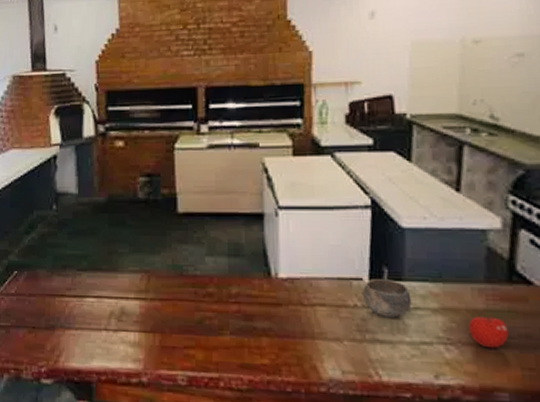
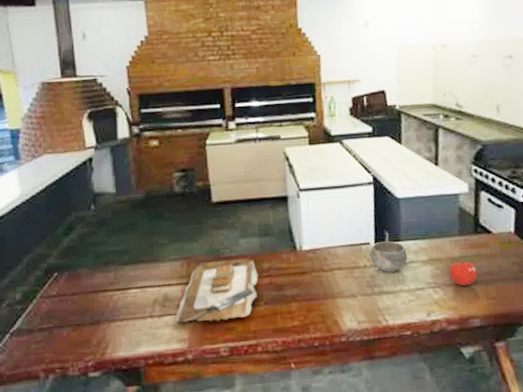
cutting board: none [131,278,225,346] -> present [175,257,258,323]

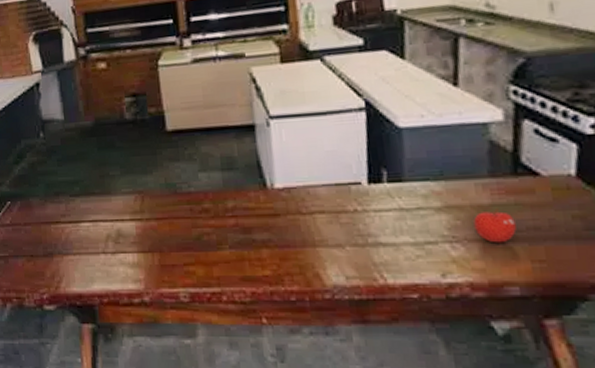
cutting board: present [175,257,258,323] -> none [129,194,222,263]
bowl: present [370,241,408,272] -> none [361,181,414,220]

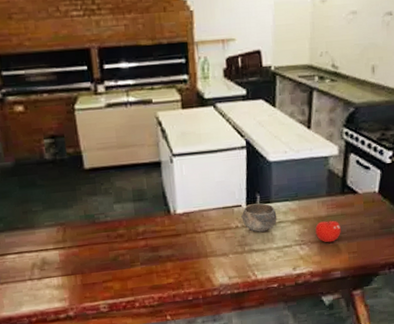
bowl: none [361,181,414,220] -> present [241,203,277,232]

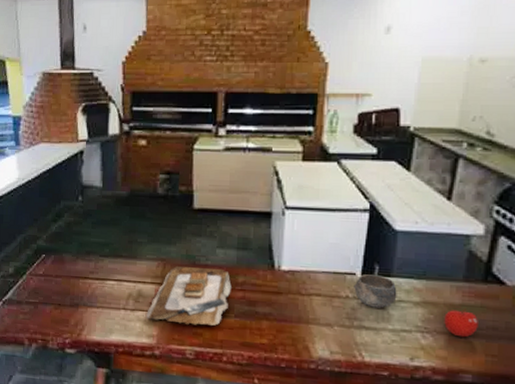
cutting board: none [54,222,134,284] -> present [146,266,232,326]

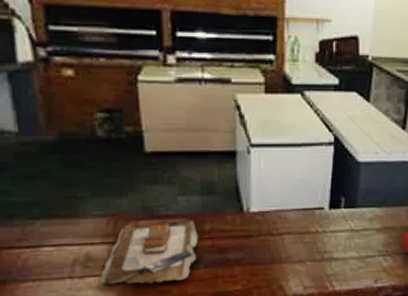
bowl: present [354,274,397,308] -> none [323,207,362,239]

